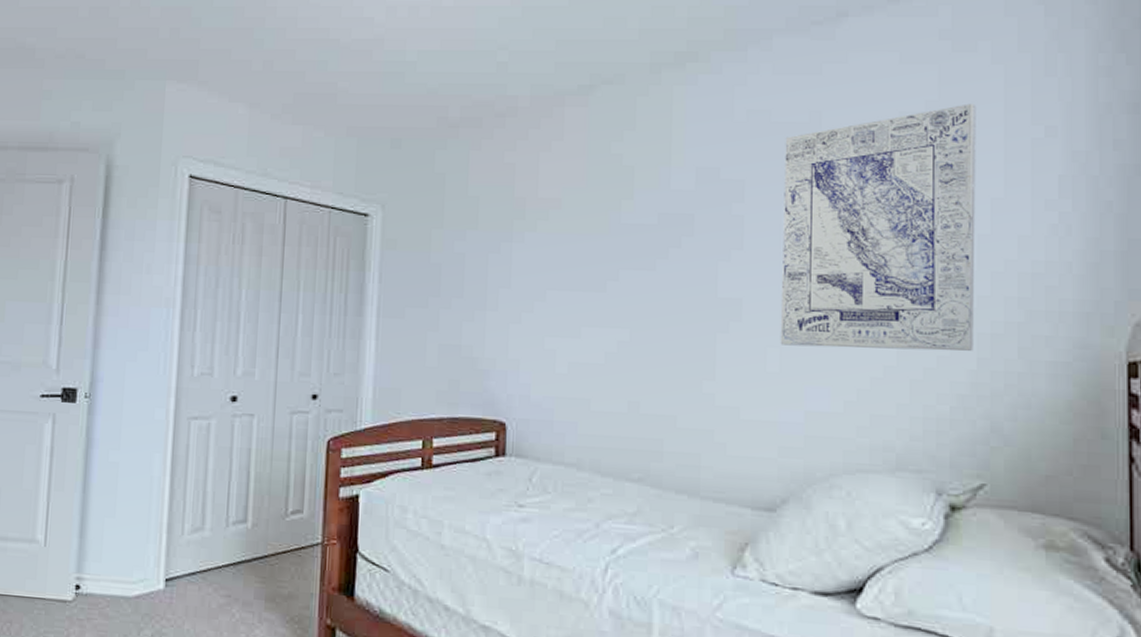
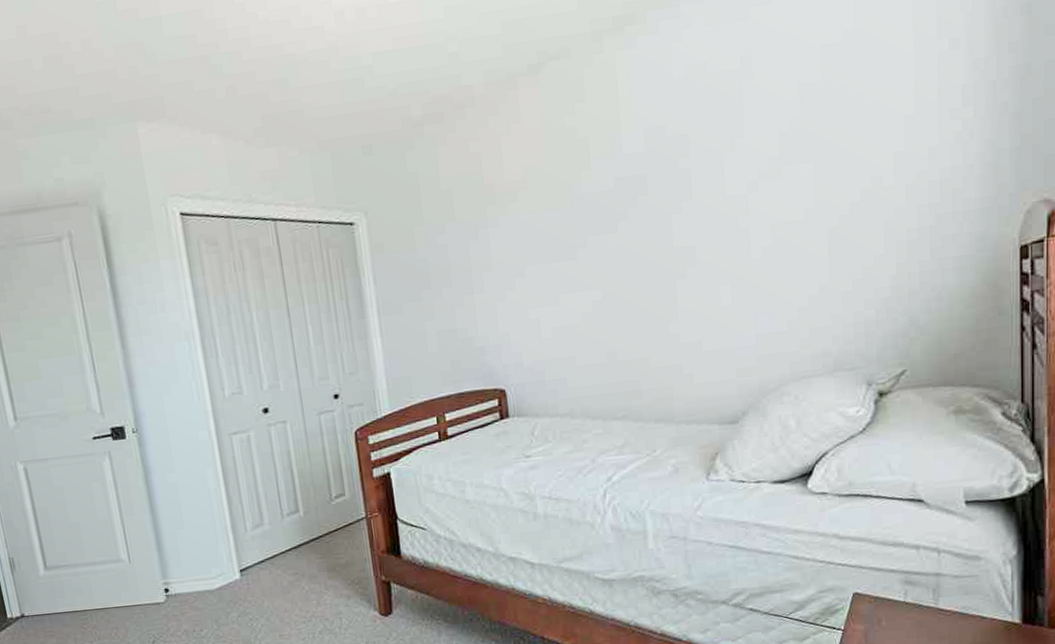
wall art: present [780,103,976,351] -> none [721,26,893,281]

